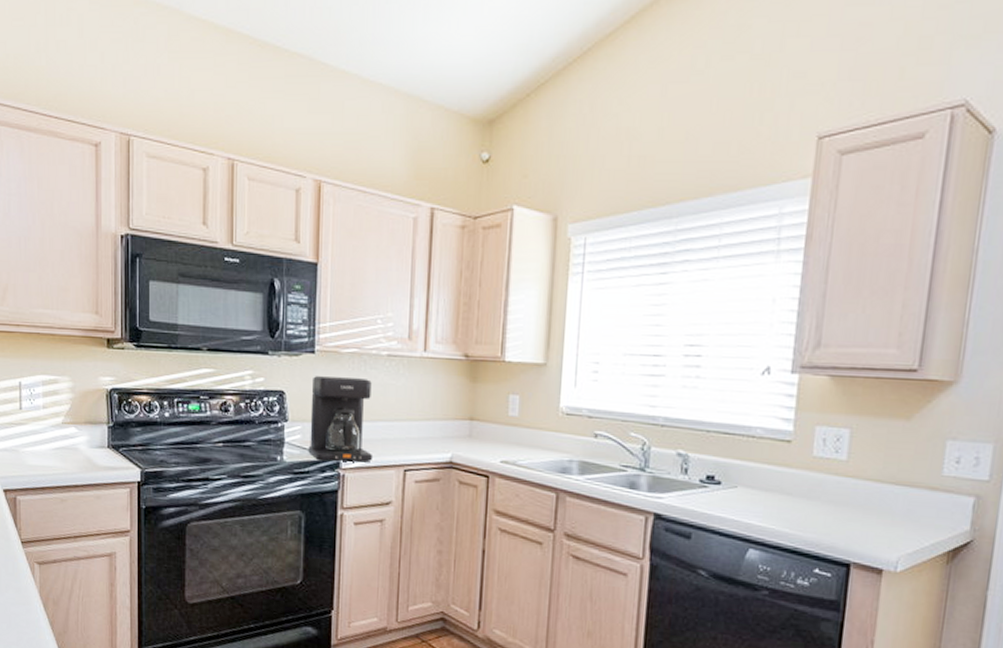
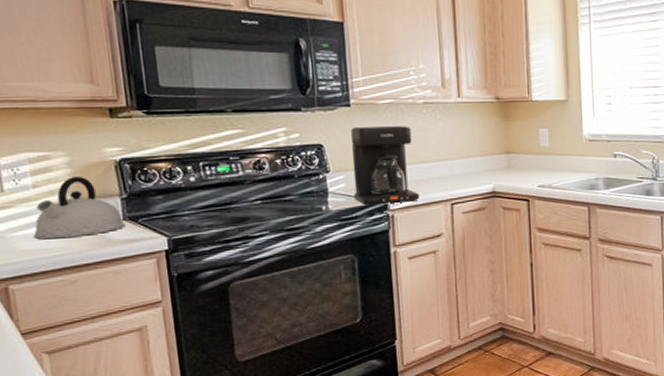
kettle: none [38,400,109,459] -> present [32,175,125,240]

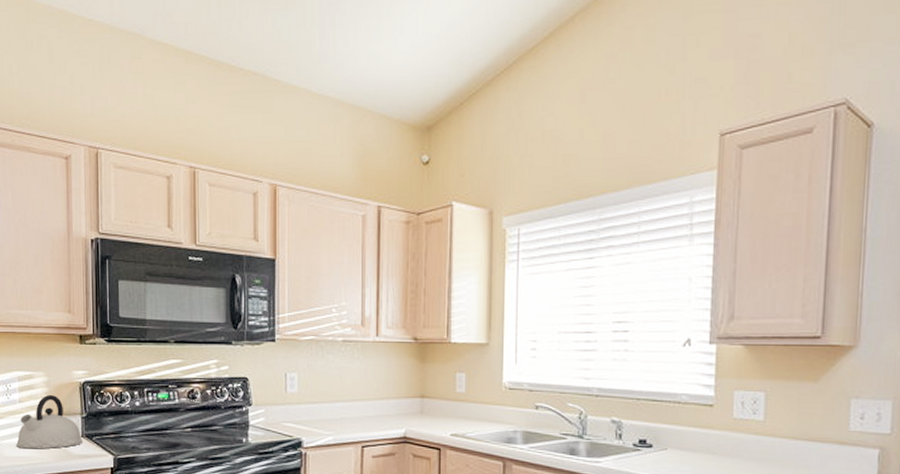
coffee maker: present [351,126,419,207] -> none [272,363,331,443]

